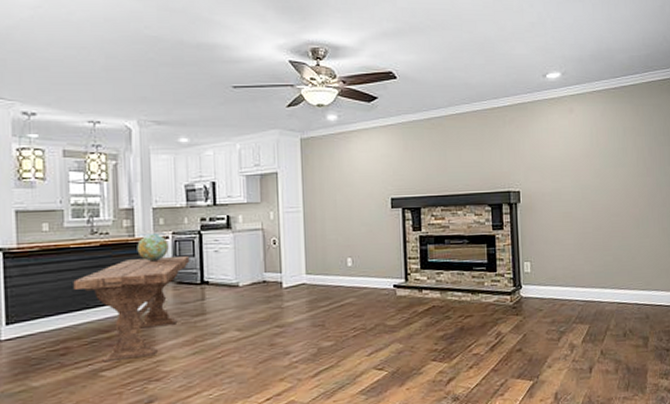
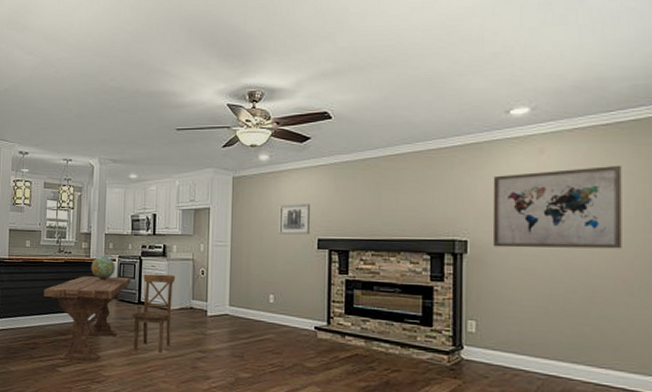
dining chair: none [193,247,244,338] -> present [131,273,176,353]
wall art: none [351,164,384,196] -> present [279,204,311,235]
wall art: none [536,122,630,196] -> present [492,165,622,249]

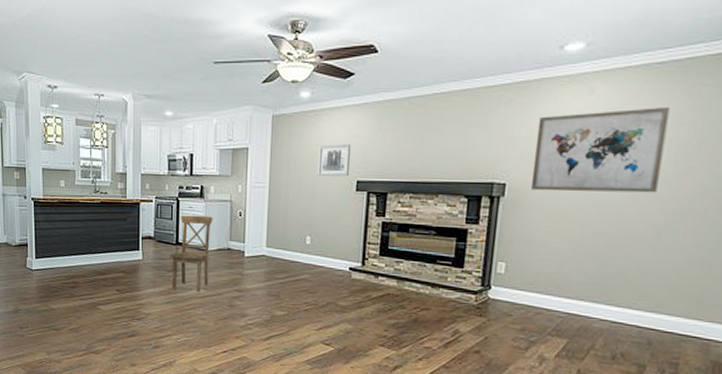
dining table: present [43,276,131,361] -> none [81,217,169,299]
decorative globe: present [91,256,115,280] -> none [128,196,152,221]

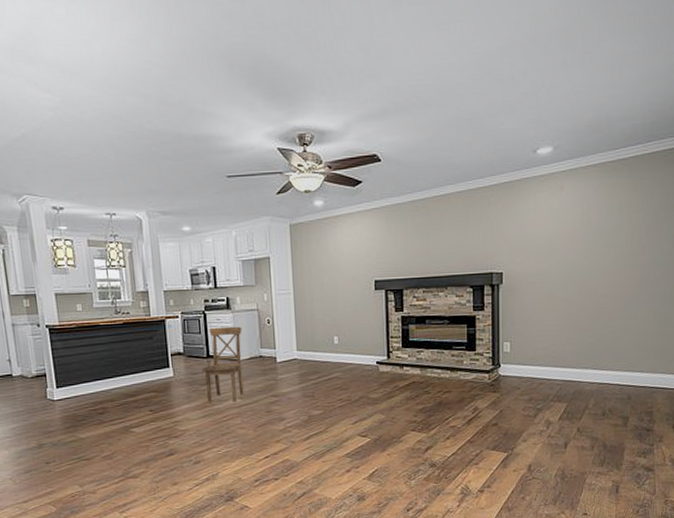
wall art: present [318,144,352,177] -> none [337,247,368,278]
wall art: present [530,106,670,193] -> none [523,197,623,277]

